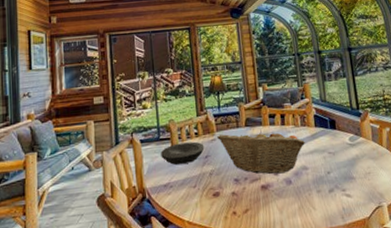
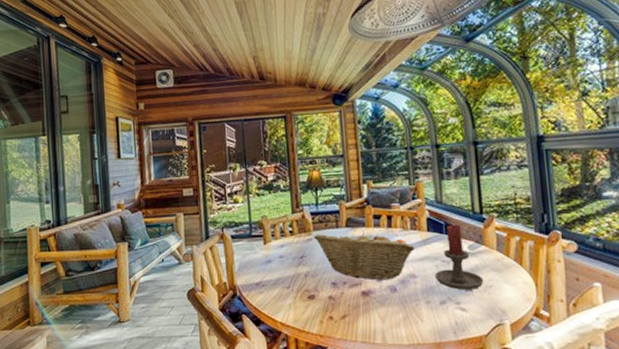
plate: present [161,141,205,165] -> none [253,240,300,263]
candle holder: none [323,119,364,178] -> present [434,224,484,290]

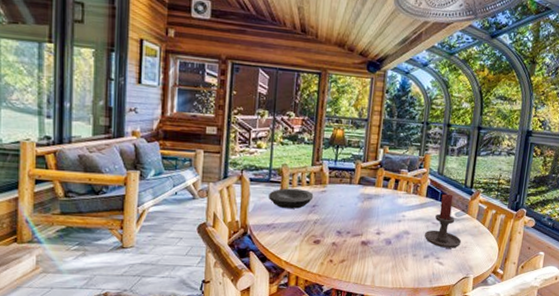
plate: none [253,240,300,263] -> present [268,188,314,209]
fruit basket: present [314,231,416,280] -> none [328,187,414,234]

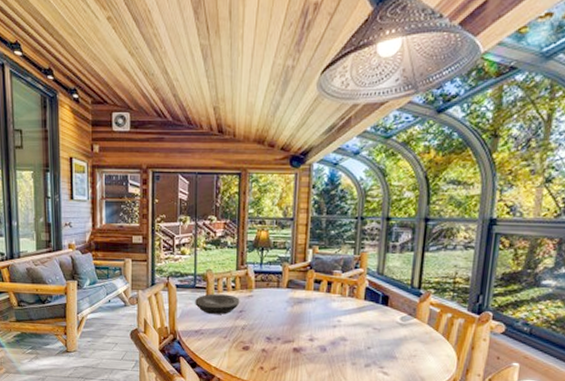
candle holder: present [424,193,462,249] -> none [364,296,410,357]

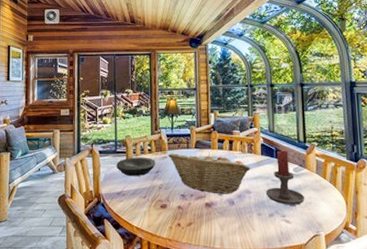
fruit basket: none [255,292,351,340] -> present [168,152,251,194]
candle holder: none [364,296,410,357] -> present [265,150,305,205]

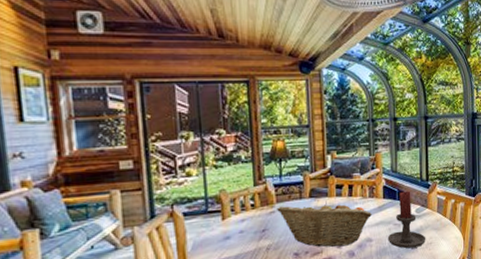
plate: present [116,157,156,176] -> none [209,214,262,240]

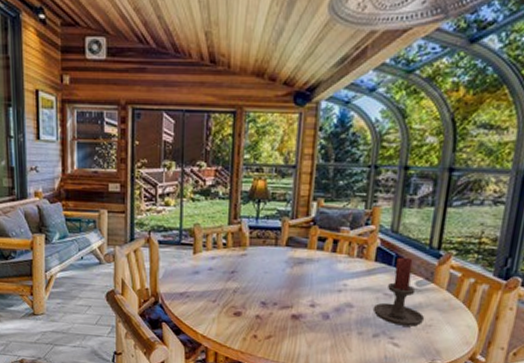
fruit basket: present [277,200,373,247] -> none [249,250,359,307]

